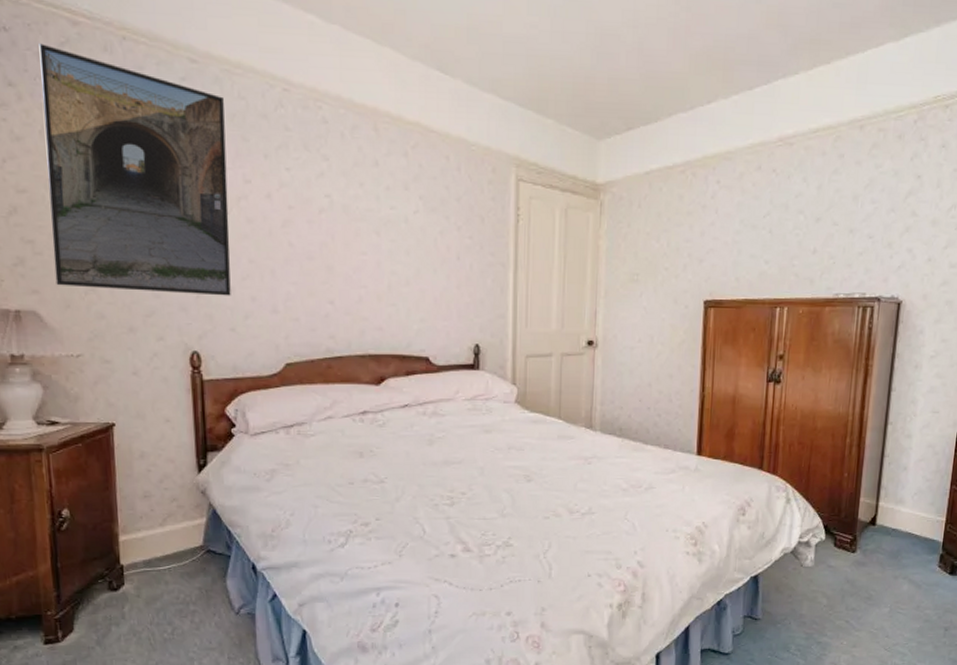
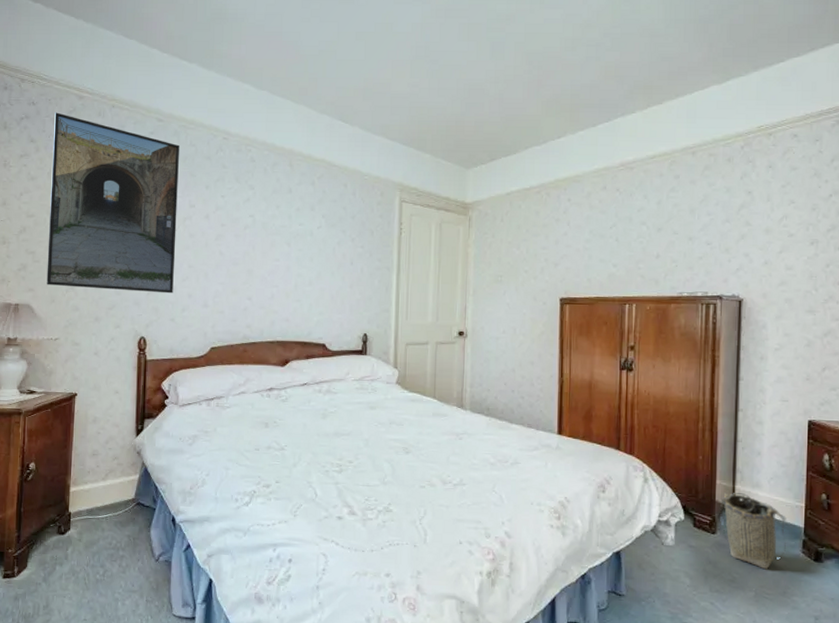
basket: none [861,509,927,586] -> present [720,492,787,570]

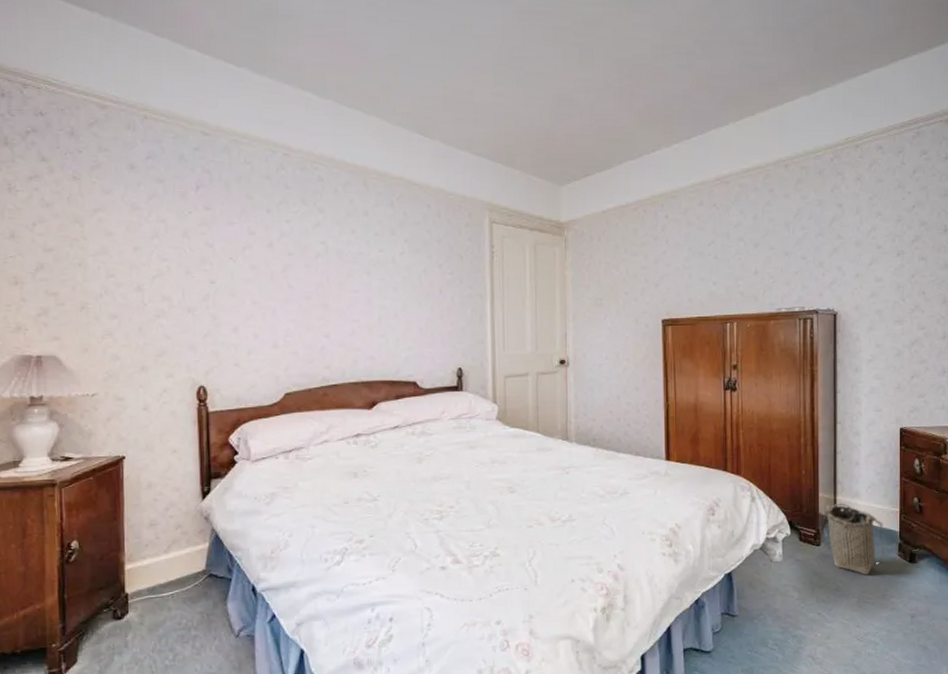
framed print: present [46,112,179,294] -> none [70,125,236,335]

